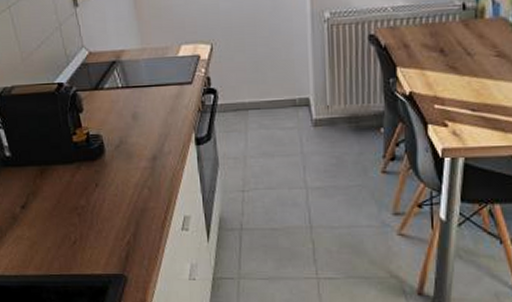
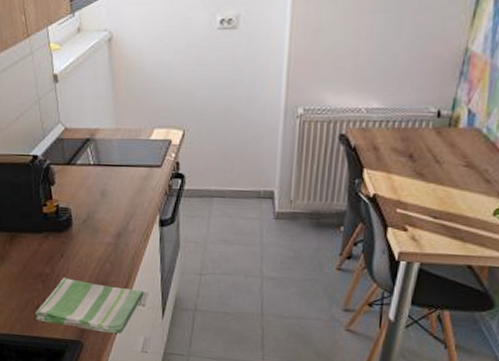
dish towel: none [73,207,186,263] -> present [36,277,144,335]

